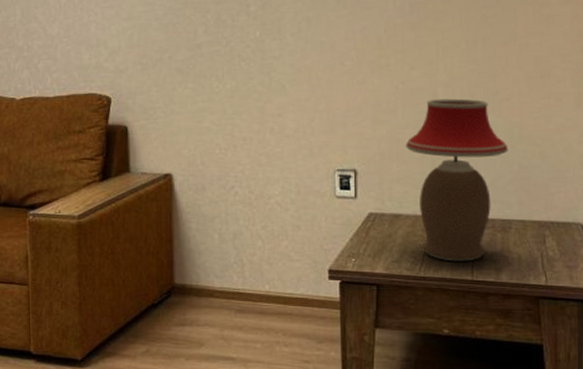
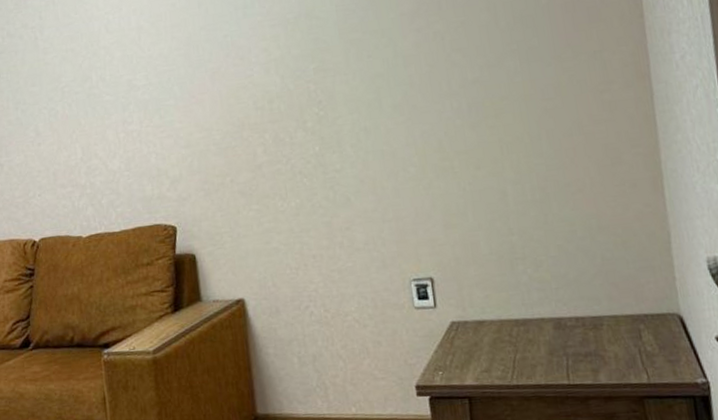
table lamp: present [405,98,508,262] -> none [480,193,589,366]

